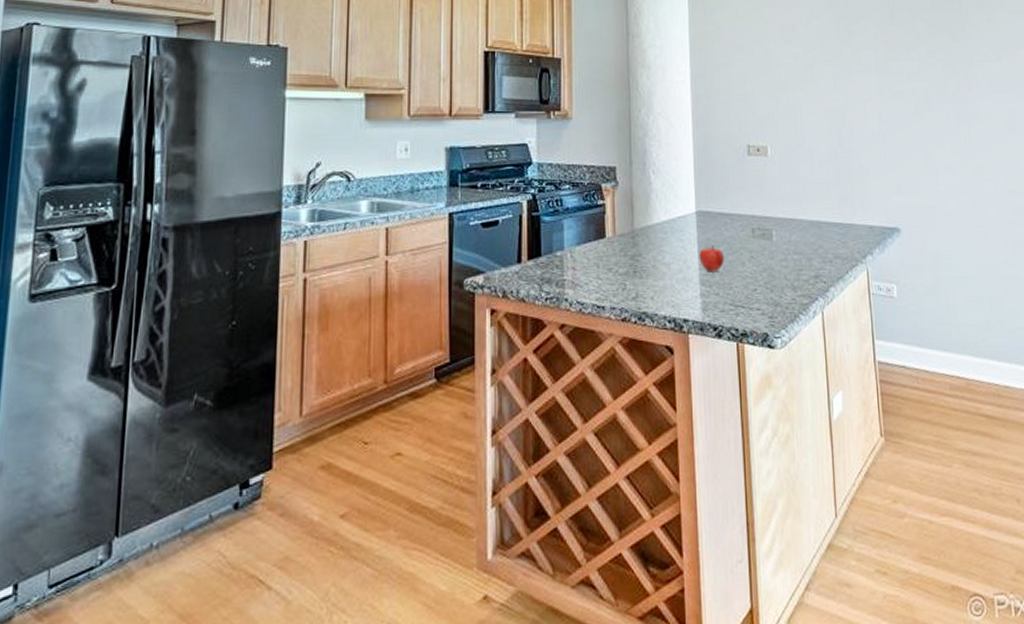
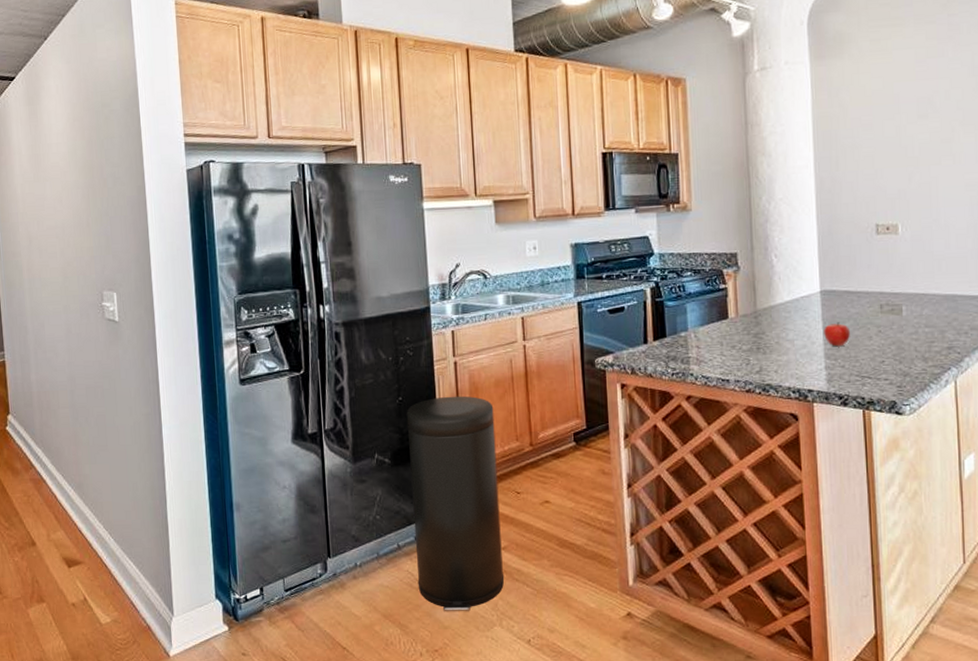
pedal bin: none [230,320,345,606] -> present [406,396,505,611]

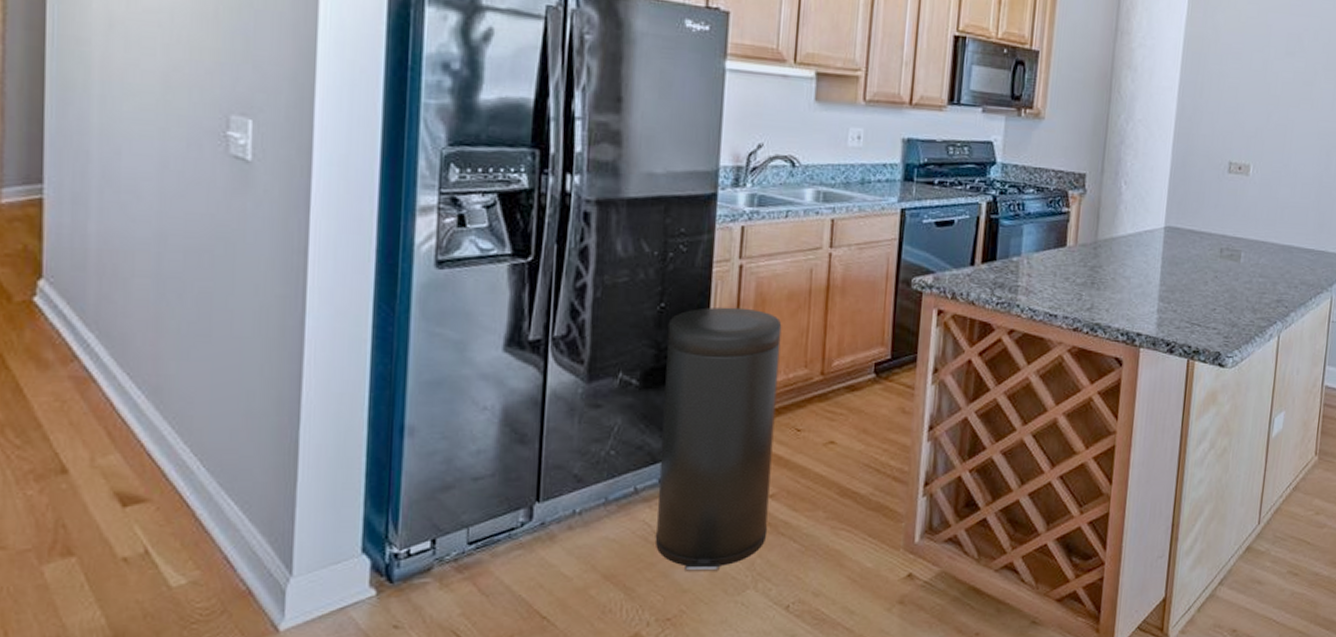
fruit: present [824,322,850,347] -> none [1161,263,1188,290]

